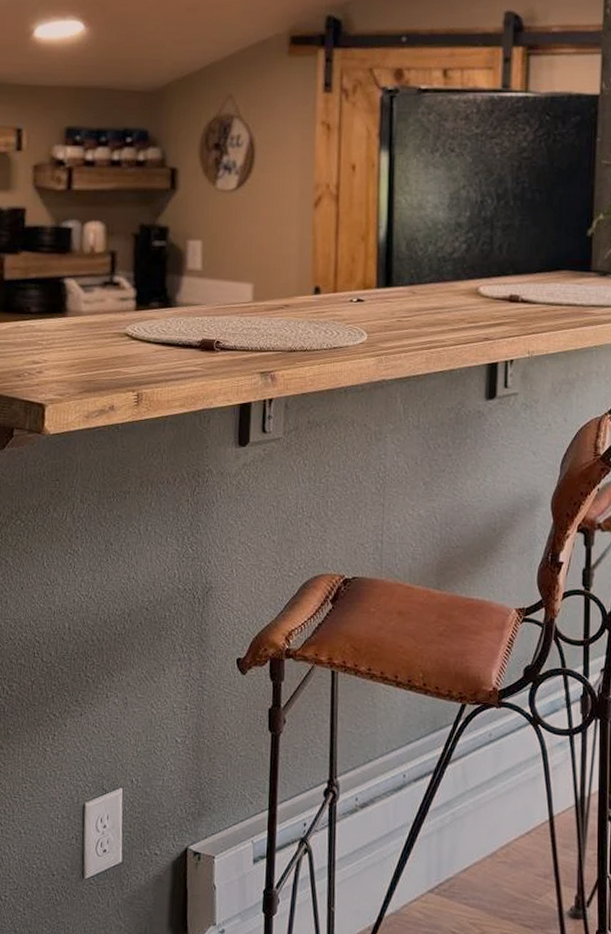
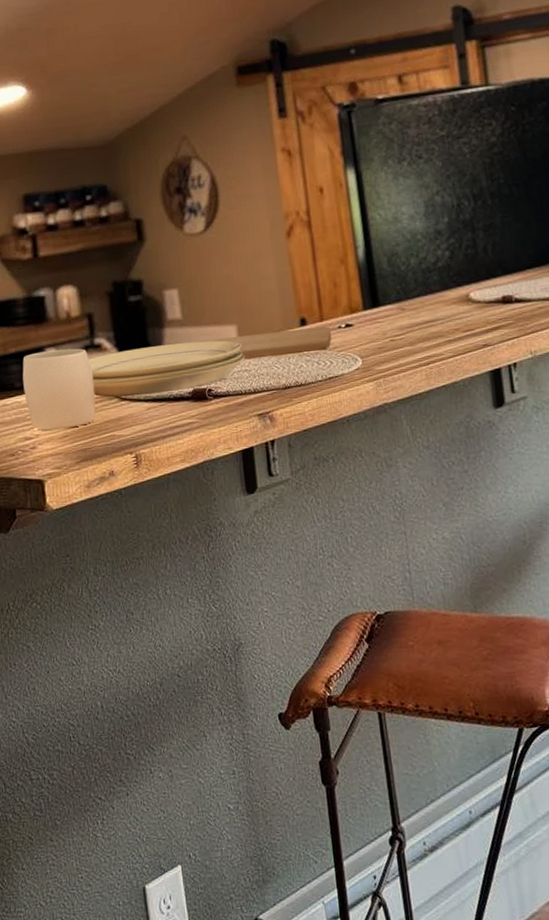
mug: none [38,281,109,359] -> present [22,348,96,431]
plate: none [105,291,257,339] -> present [87,340,245,398]
chopping board: none [198,293,342,320] -> present [182,326,331,359]

